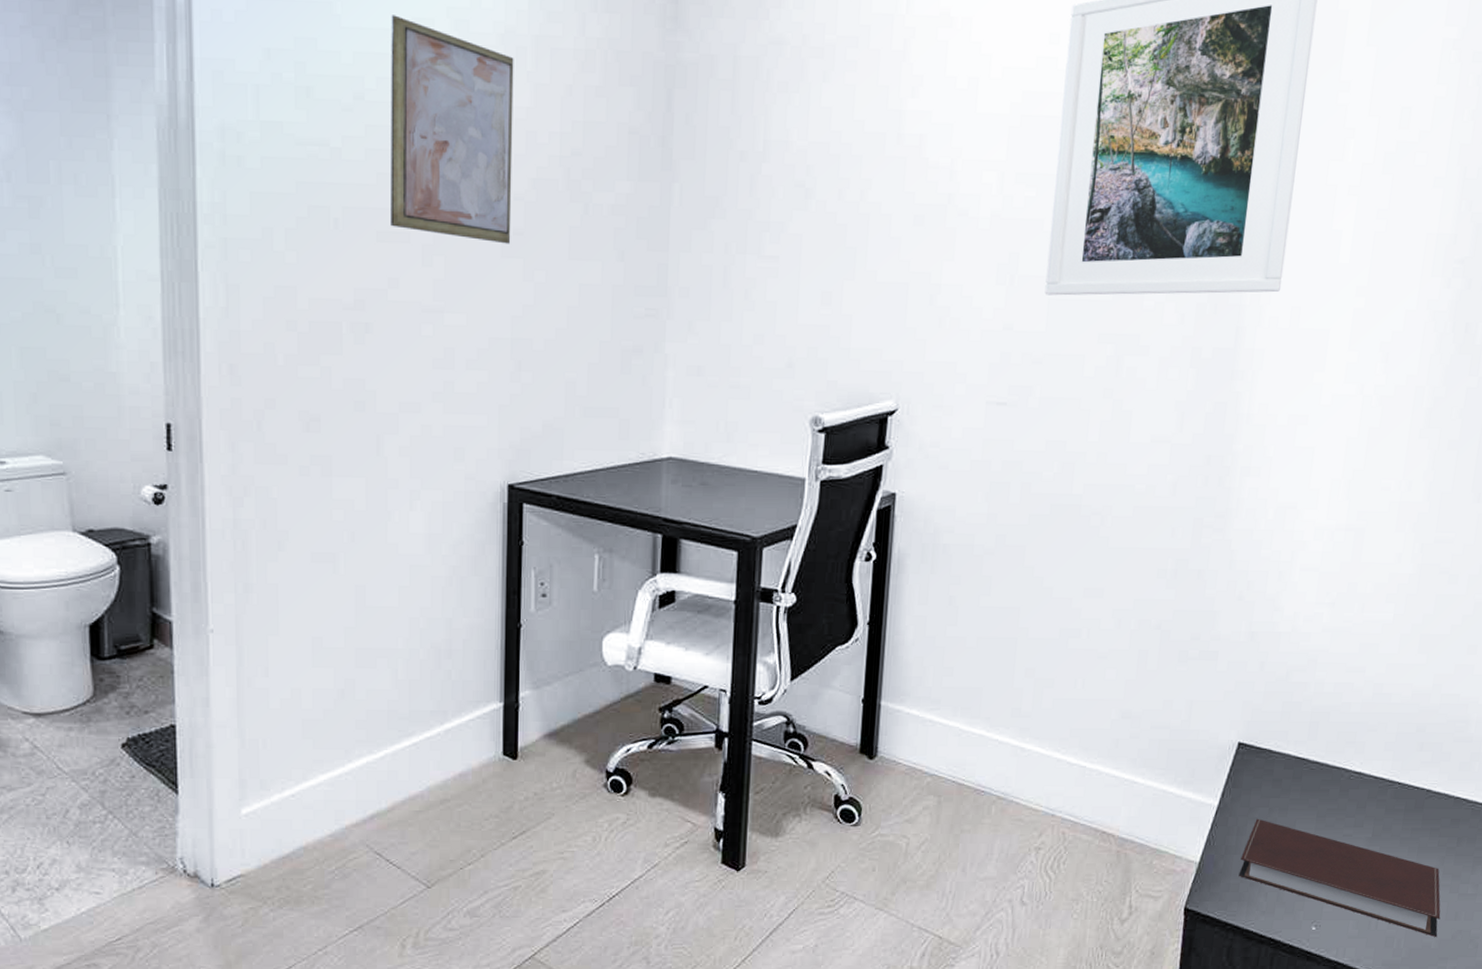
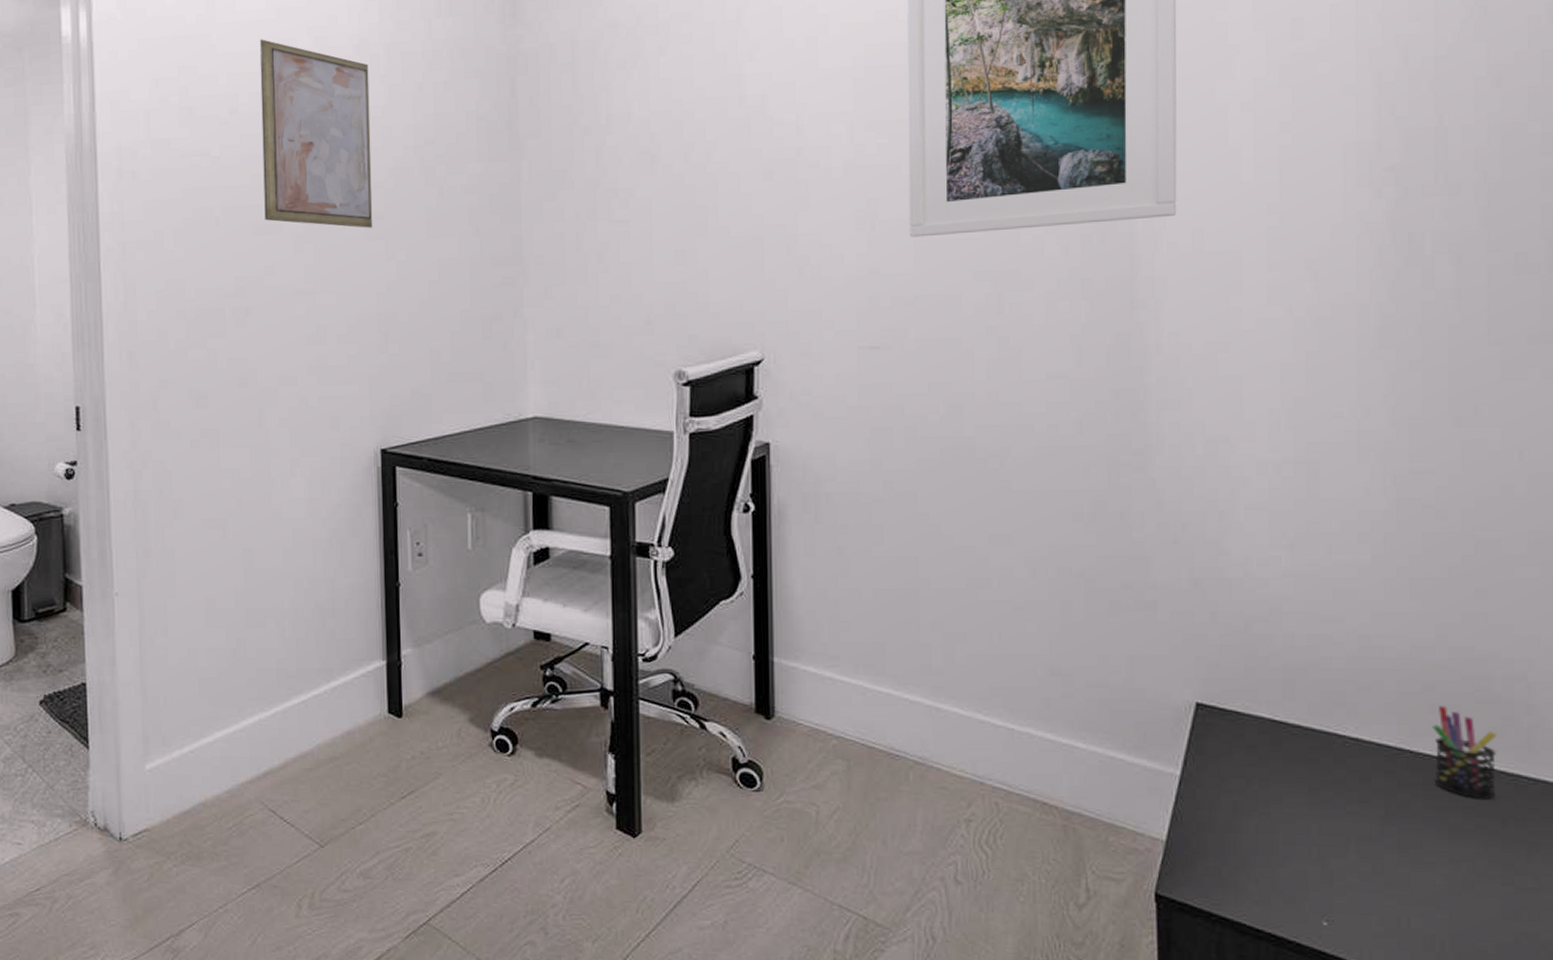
notebook: present [1238,818,1441,938] -> none [1218,791,1494,941]
pen holder: none [1413,744,1466,822] -> present [1432,706,1498,799]

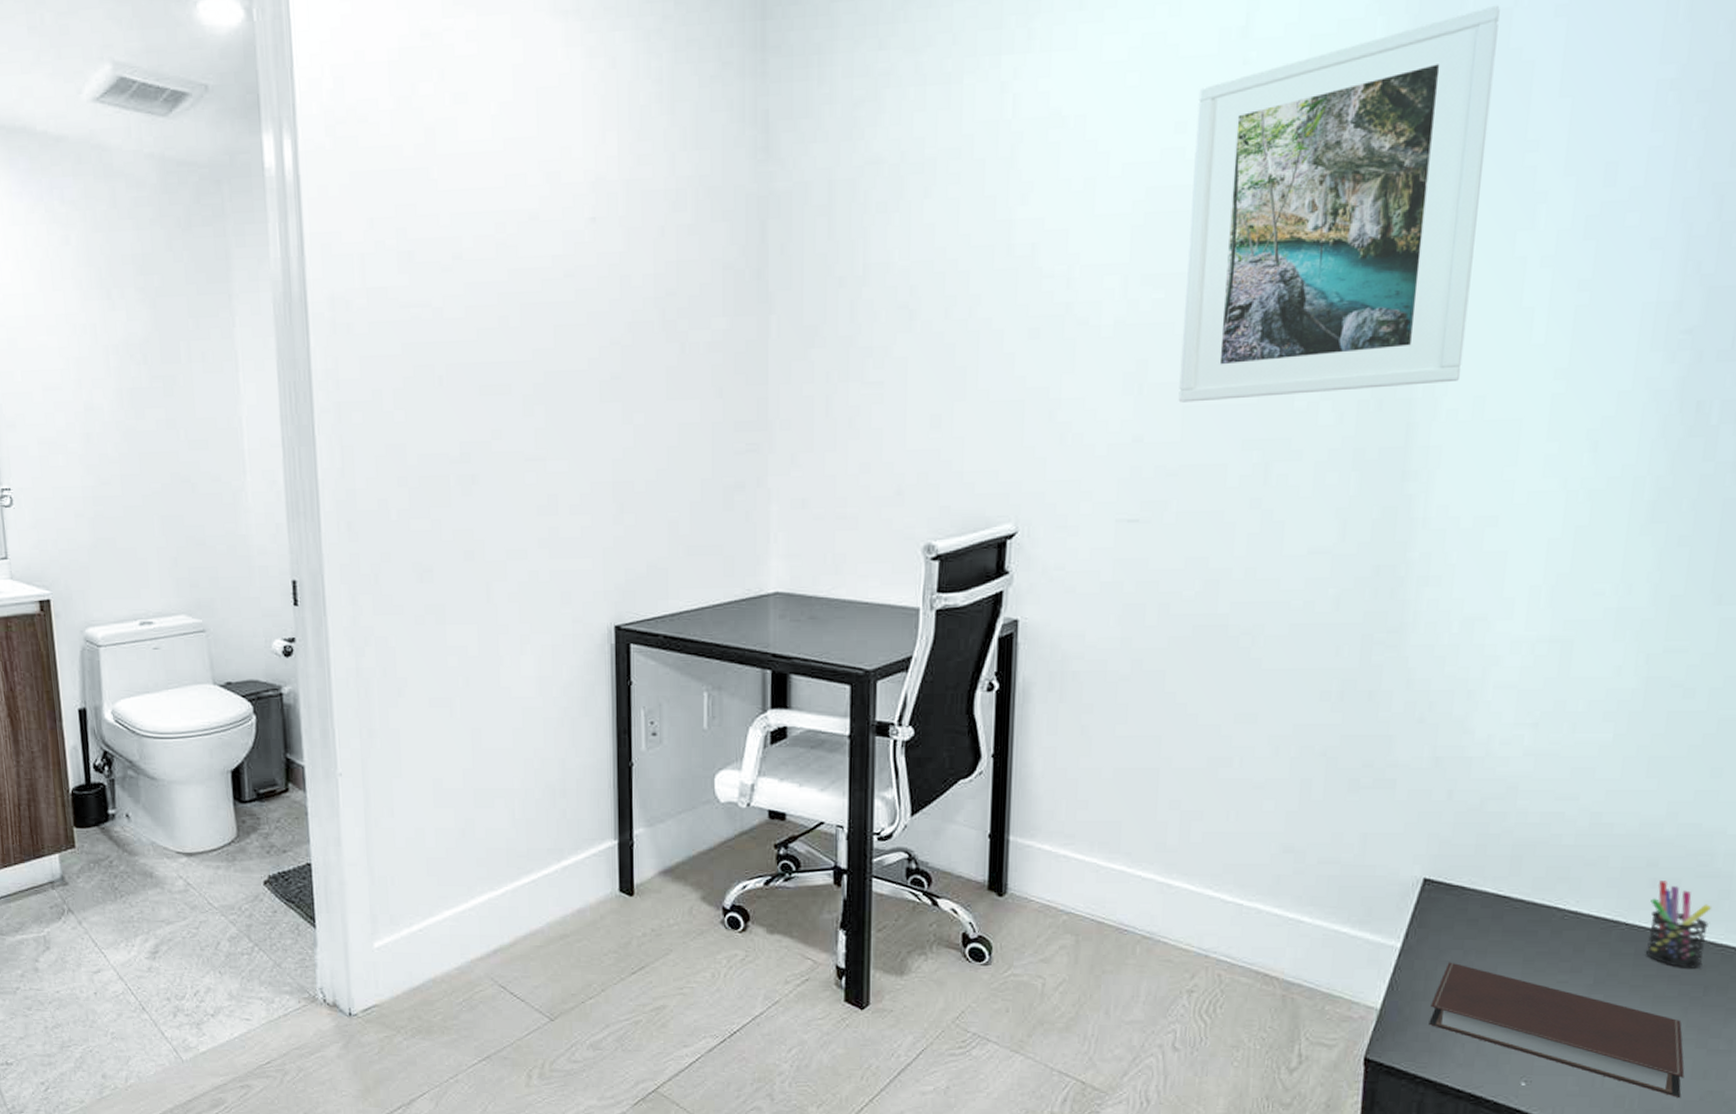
wall art: present [259,39,373,228] -> none [485,174,609,389]
notebook: none [1218,791,1494,941] -> present [1428,962,1685,1099]

